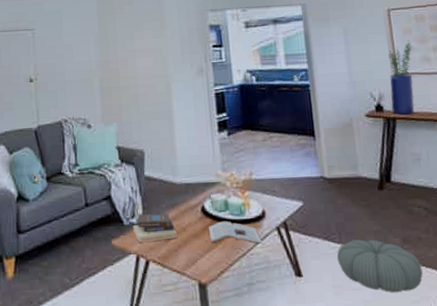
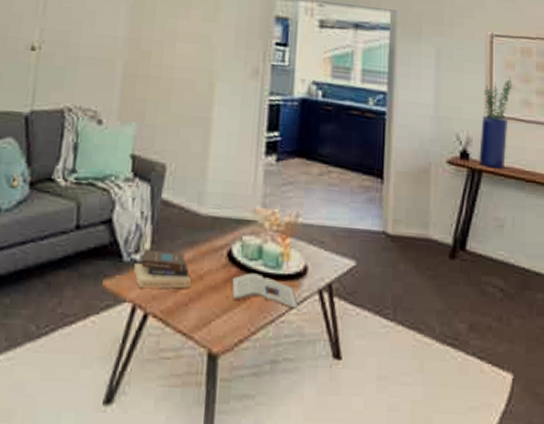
pouf: present [336,239,423,293] -> none [387,319,487,395]

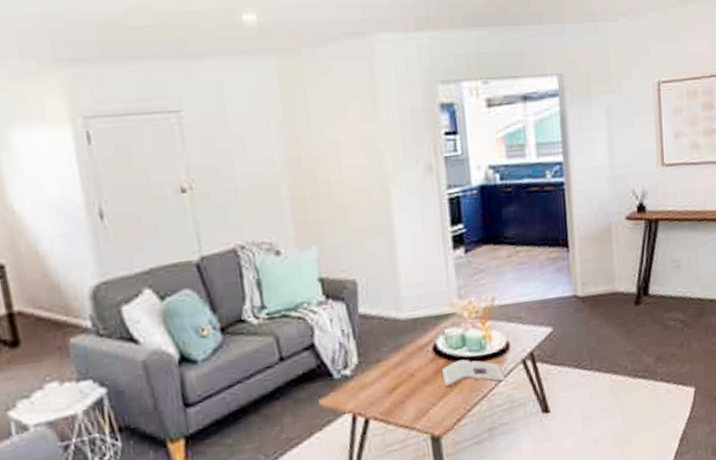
books: present [134,249,191,289] -> none [346,358,403,399]
vase: present [479,77,513,170] -> none [654,122,681,216]

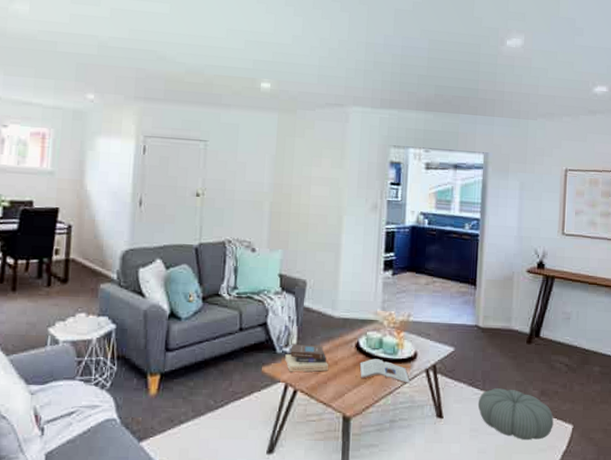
books: none [346,358,403,399] -> present [285,344,328,373]
pouf: none [587,361,674,416] -> present [477,388,554,441]

